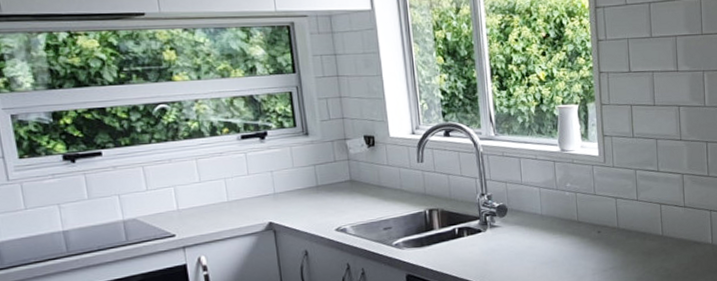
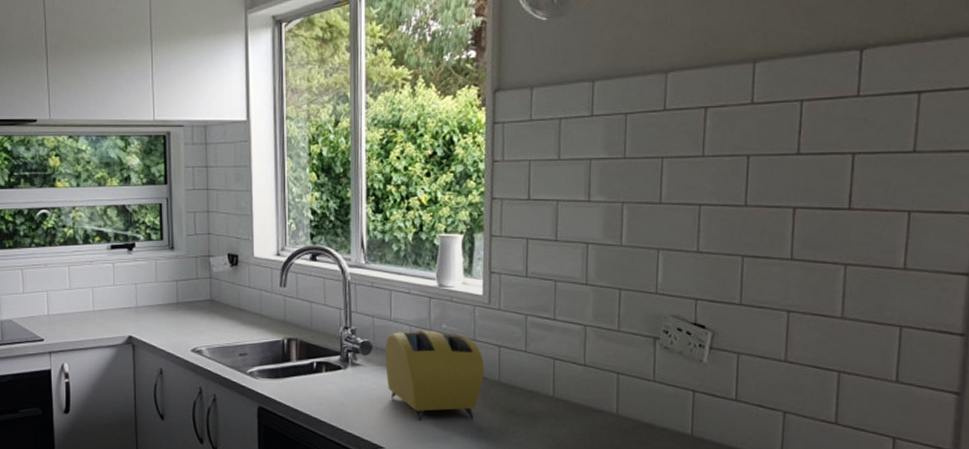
toaster: none [519,190,606,270] -> present [385,329,485,422]

